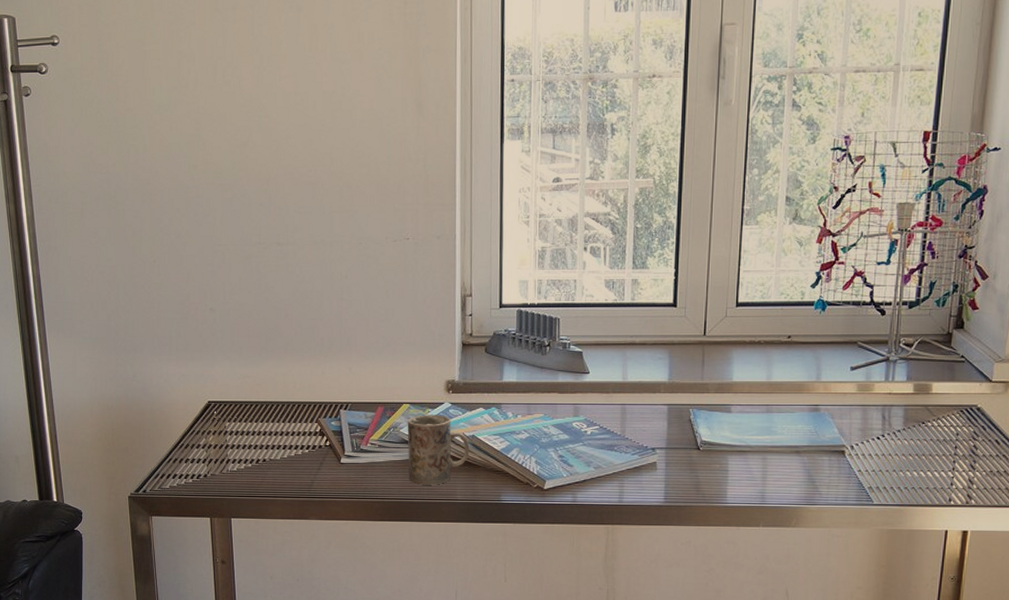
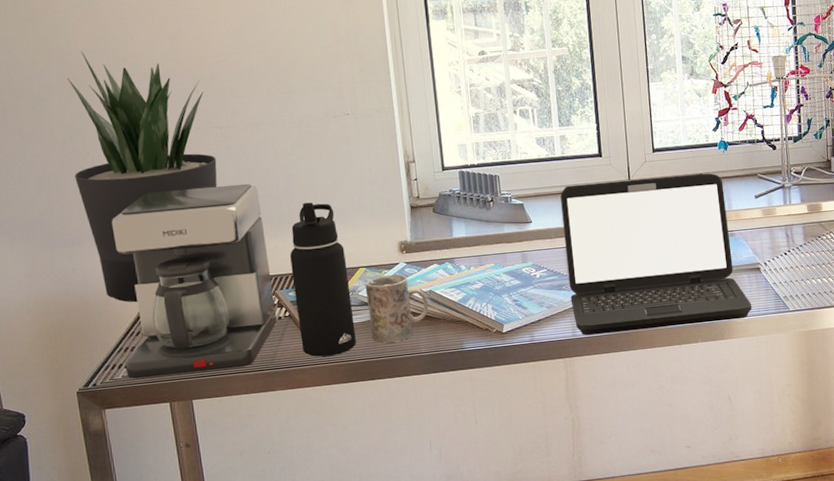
planter: none [141,156,274,415] -> present [67,51,217,303]
coffee maker: none [171,304,317,492] -> present [111,183,277,379]
water bottle: none [336,330,393,491] -> present [290,202,356,357]
laptop: none [621,336,829,506] -> present [560,173,752,336]

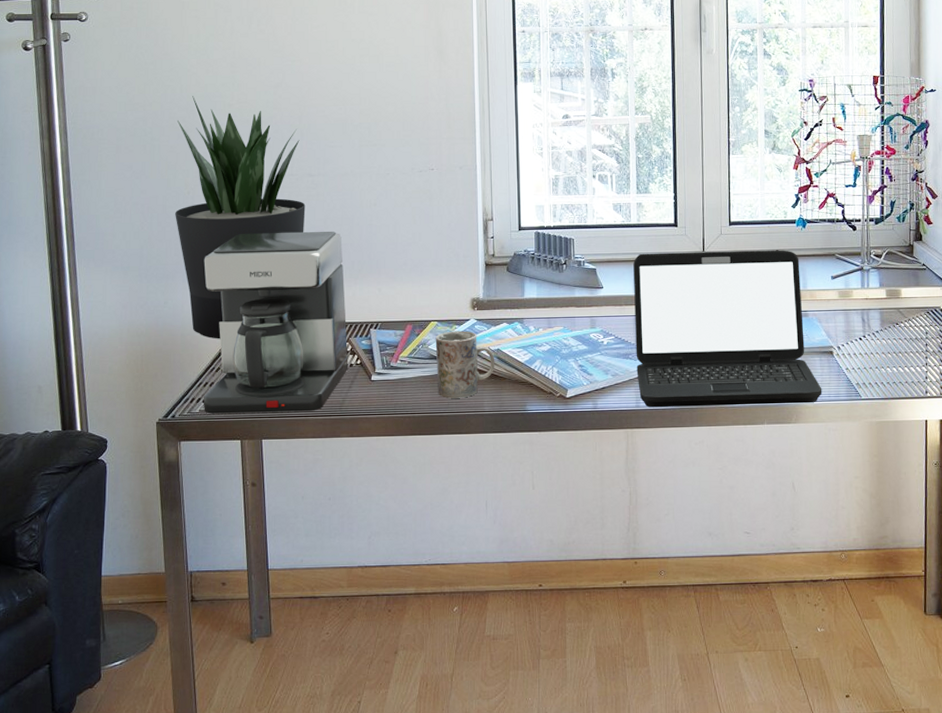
water bottle: present [290,202,356,357] -> none [366,253,422,407]

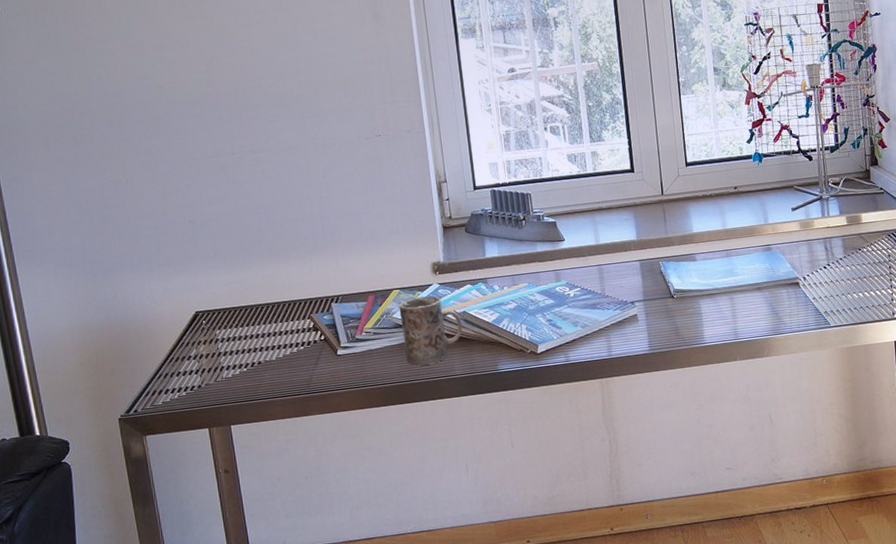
planter: present [175,96,306,339] -> none [107,80,253,329]
coffee maker: present [203,231,349,414] -> none [150,207,313,405]
laptop: present [633,250,823,408] -> none [593,186,792,355]

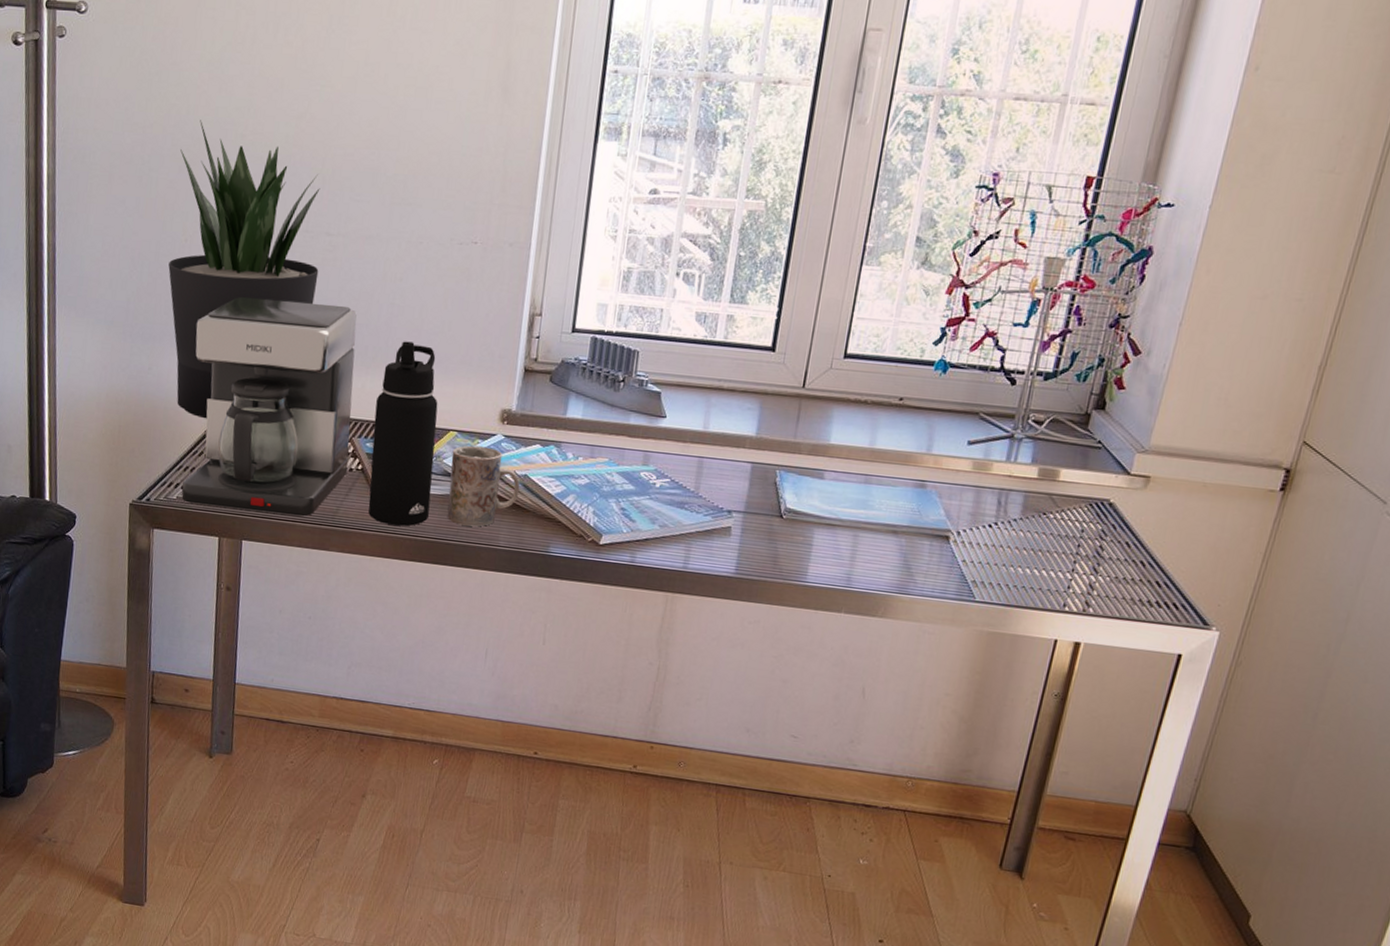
planter: none [107,80,253,329] -> present [168,120,320,419]
coffee maker: none [150,207,313,405] -> present [181,296,357,517]
water bottle: none [324,225,391,381] -> present [368,341,438,527]

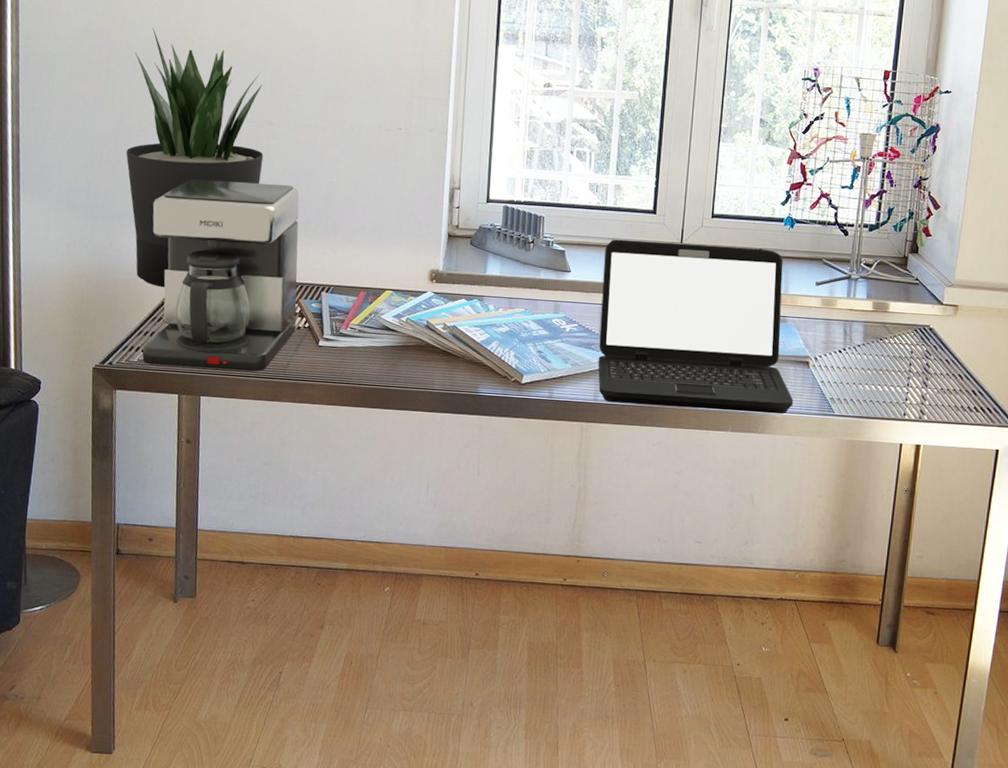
water bottle: present [368,341,438,527] -> none [316,214,374,376]
mug: present [447,445,520,527] -> none [387,302,450,373]
laptop: none [690,380,929,596] -> present [598,239,794,414]

